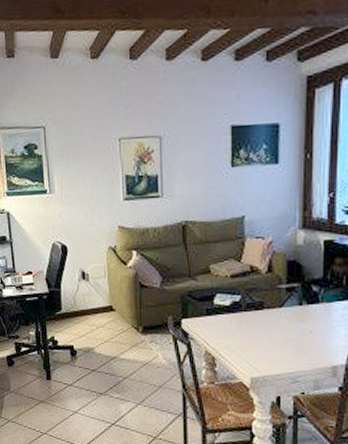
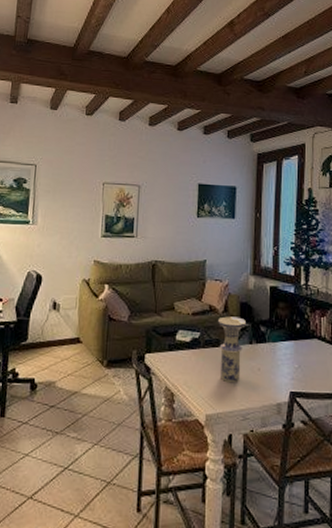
vase: none [261,277,294,346] -> present [218,316,246,383]

